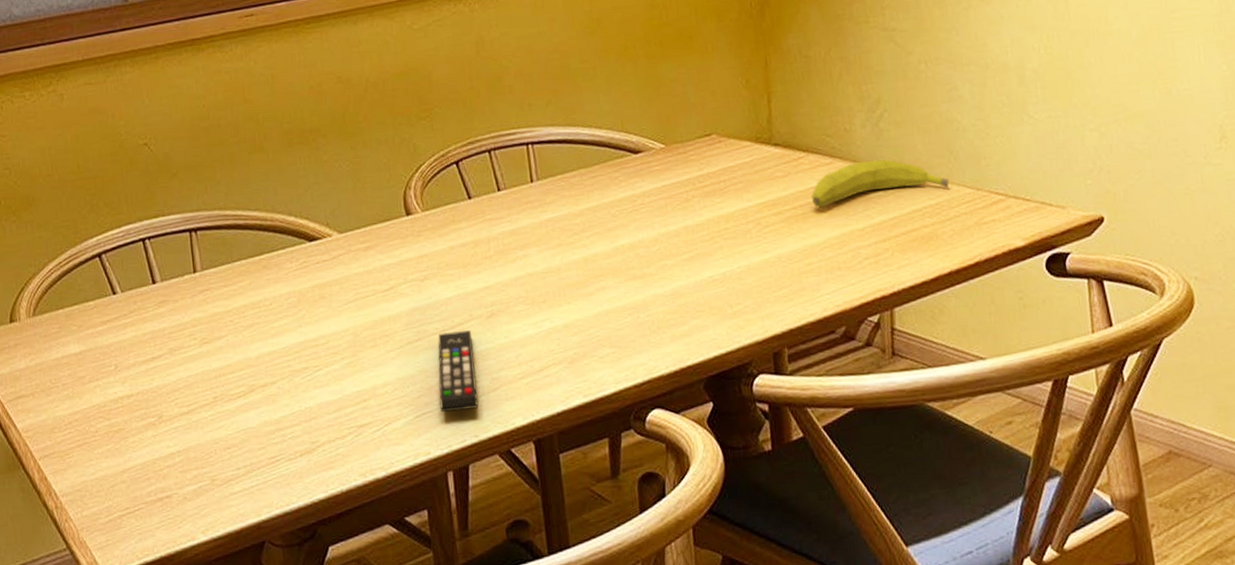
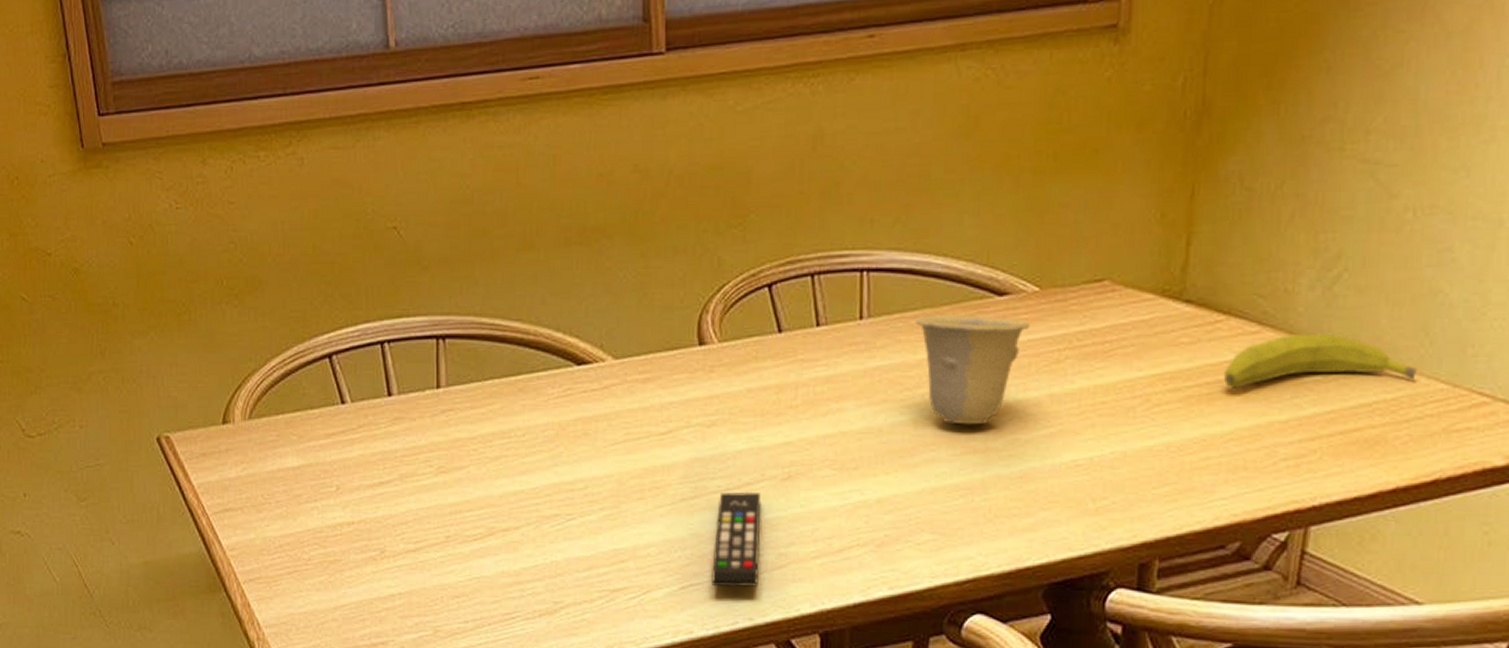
cup: none [573,171,662,258] -> present [914,315,1029,425]

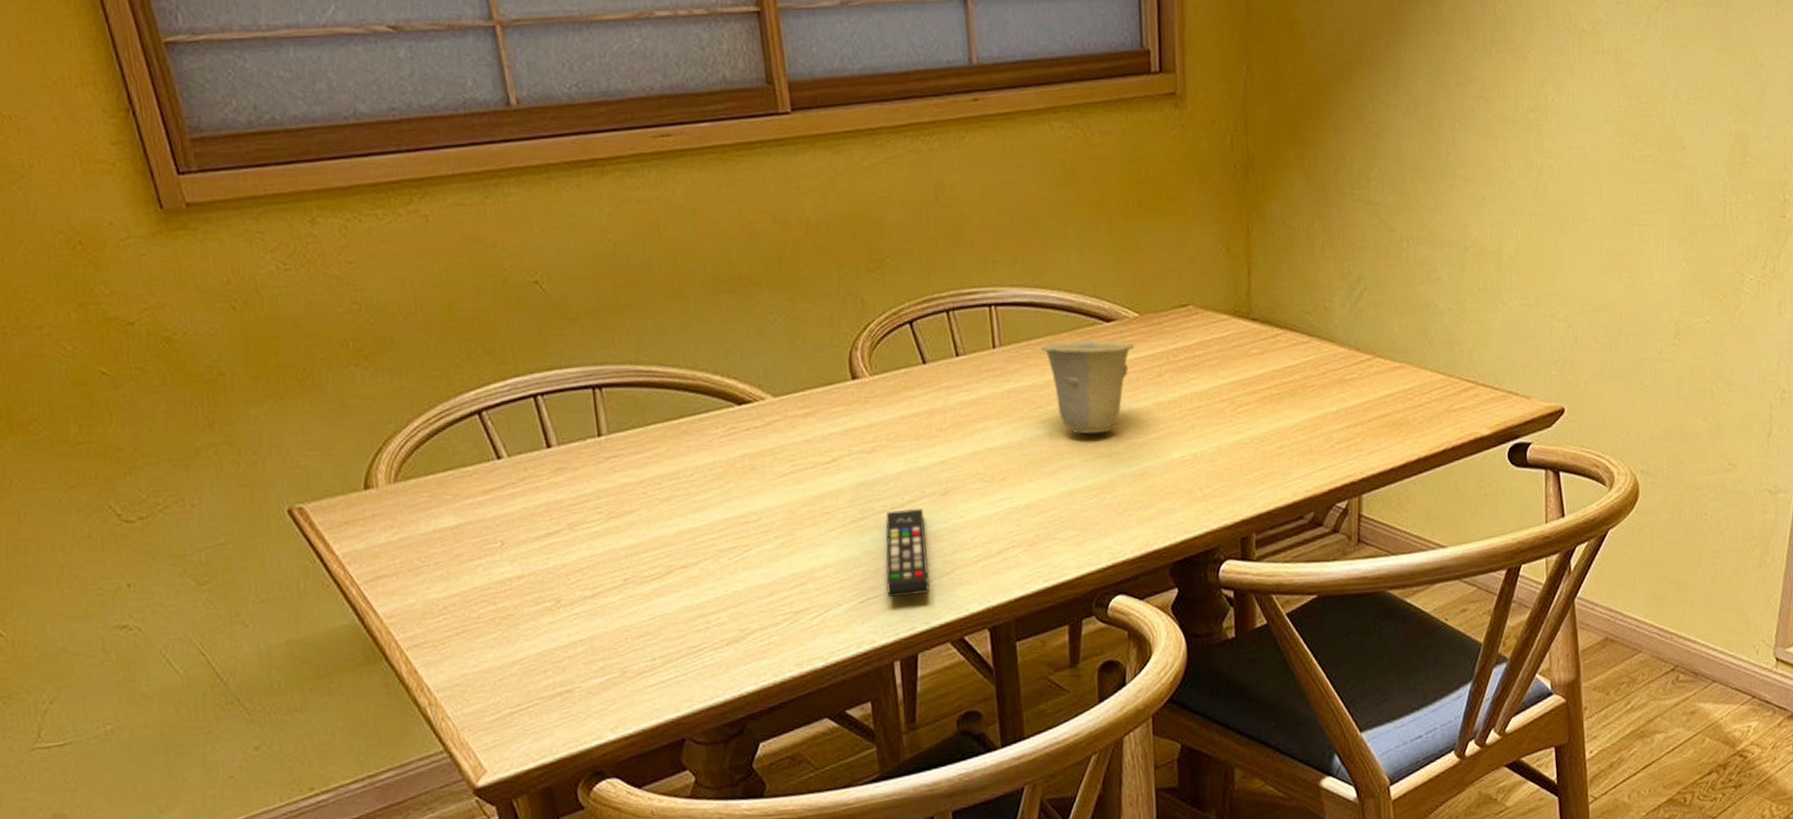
fruit: present [1223,333,1418,388] -> none [1286,340,1424,389]

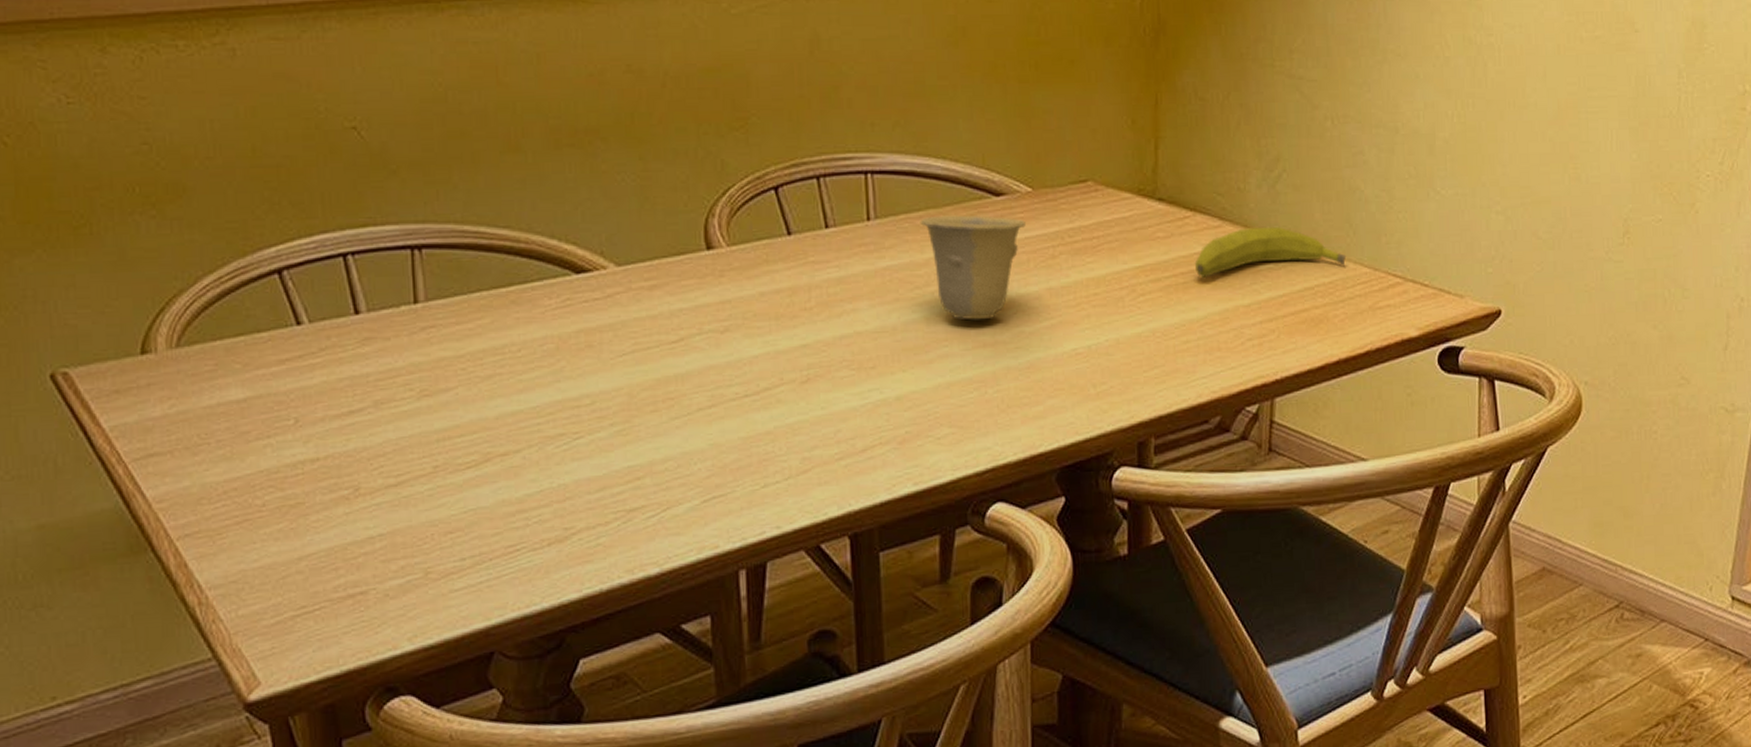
remote control: present [886,508,930,598] -> none [734,396,784,498]
fruit: none [1286,340,1424,389] -> present [1194,226,1347,278]

